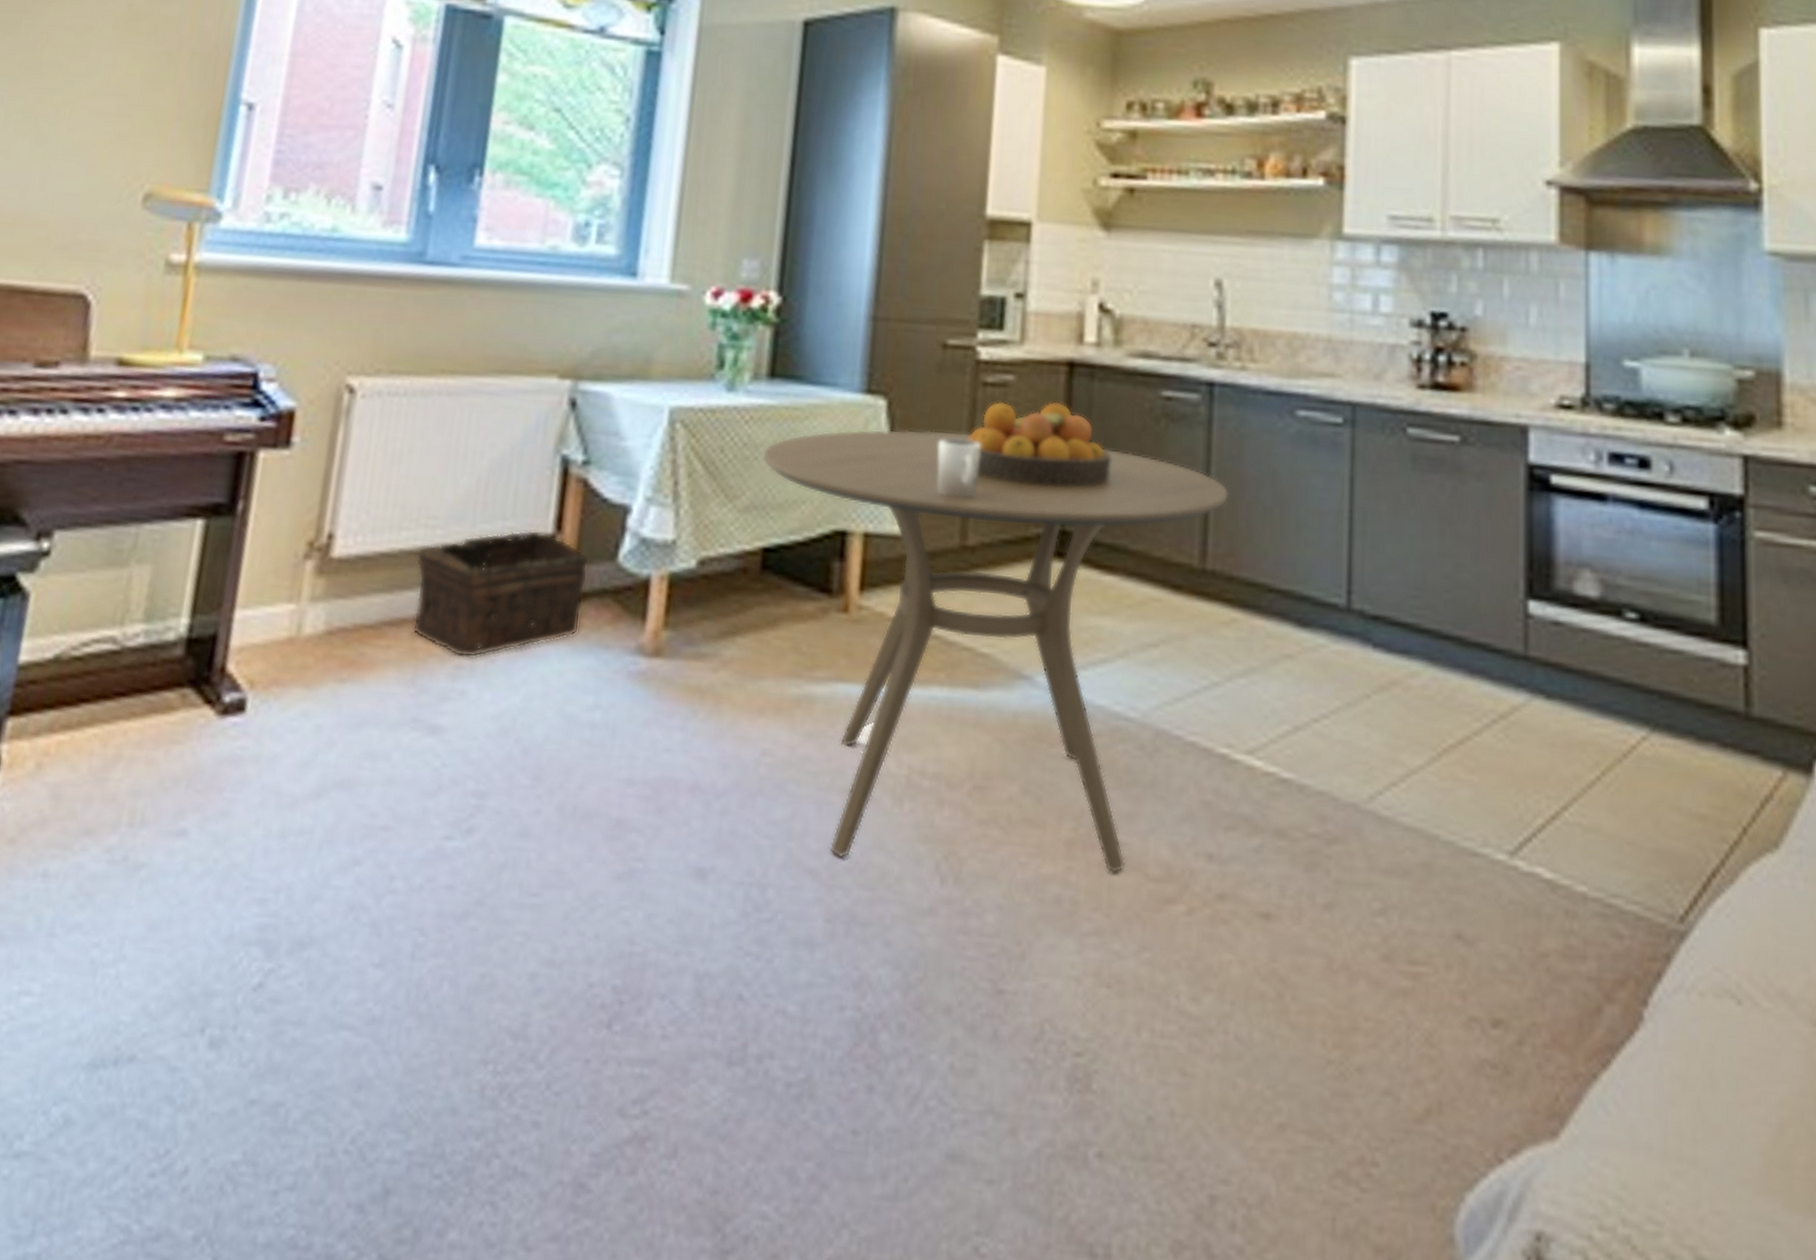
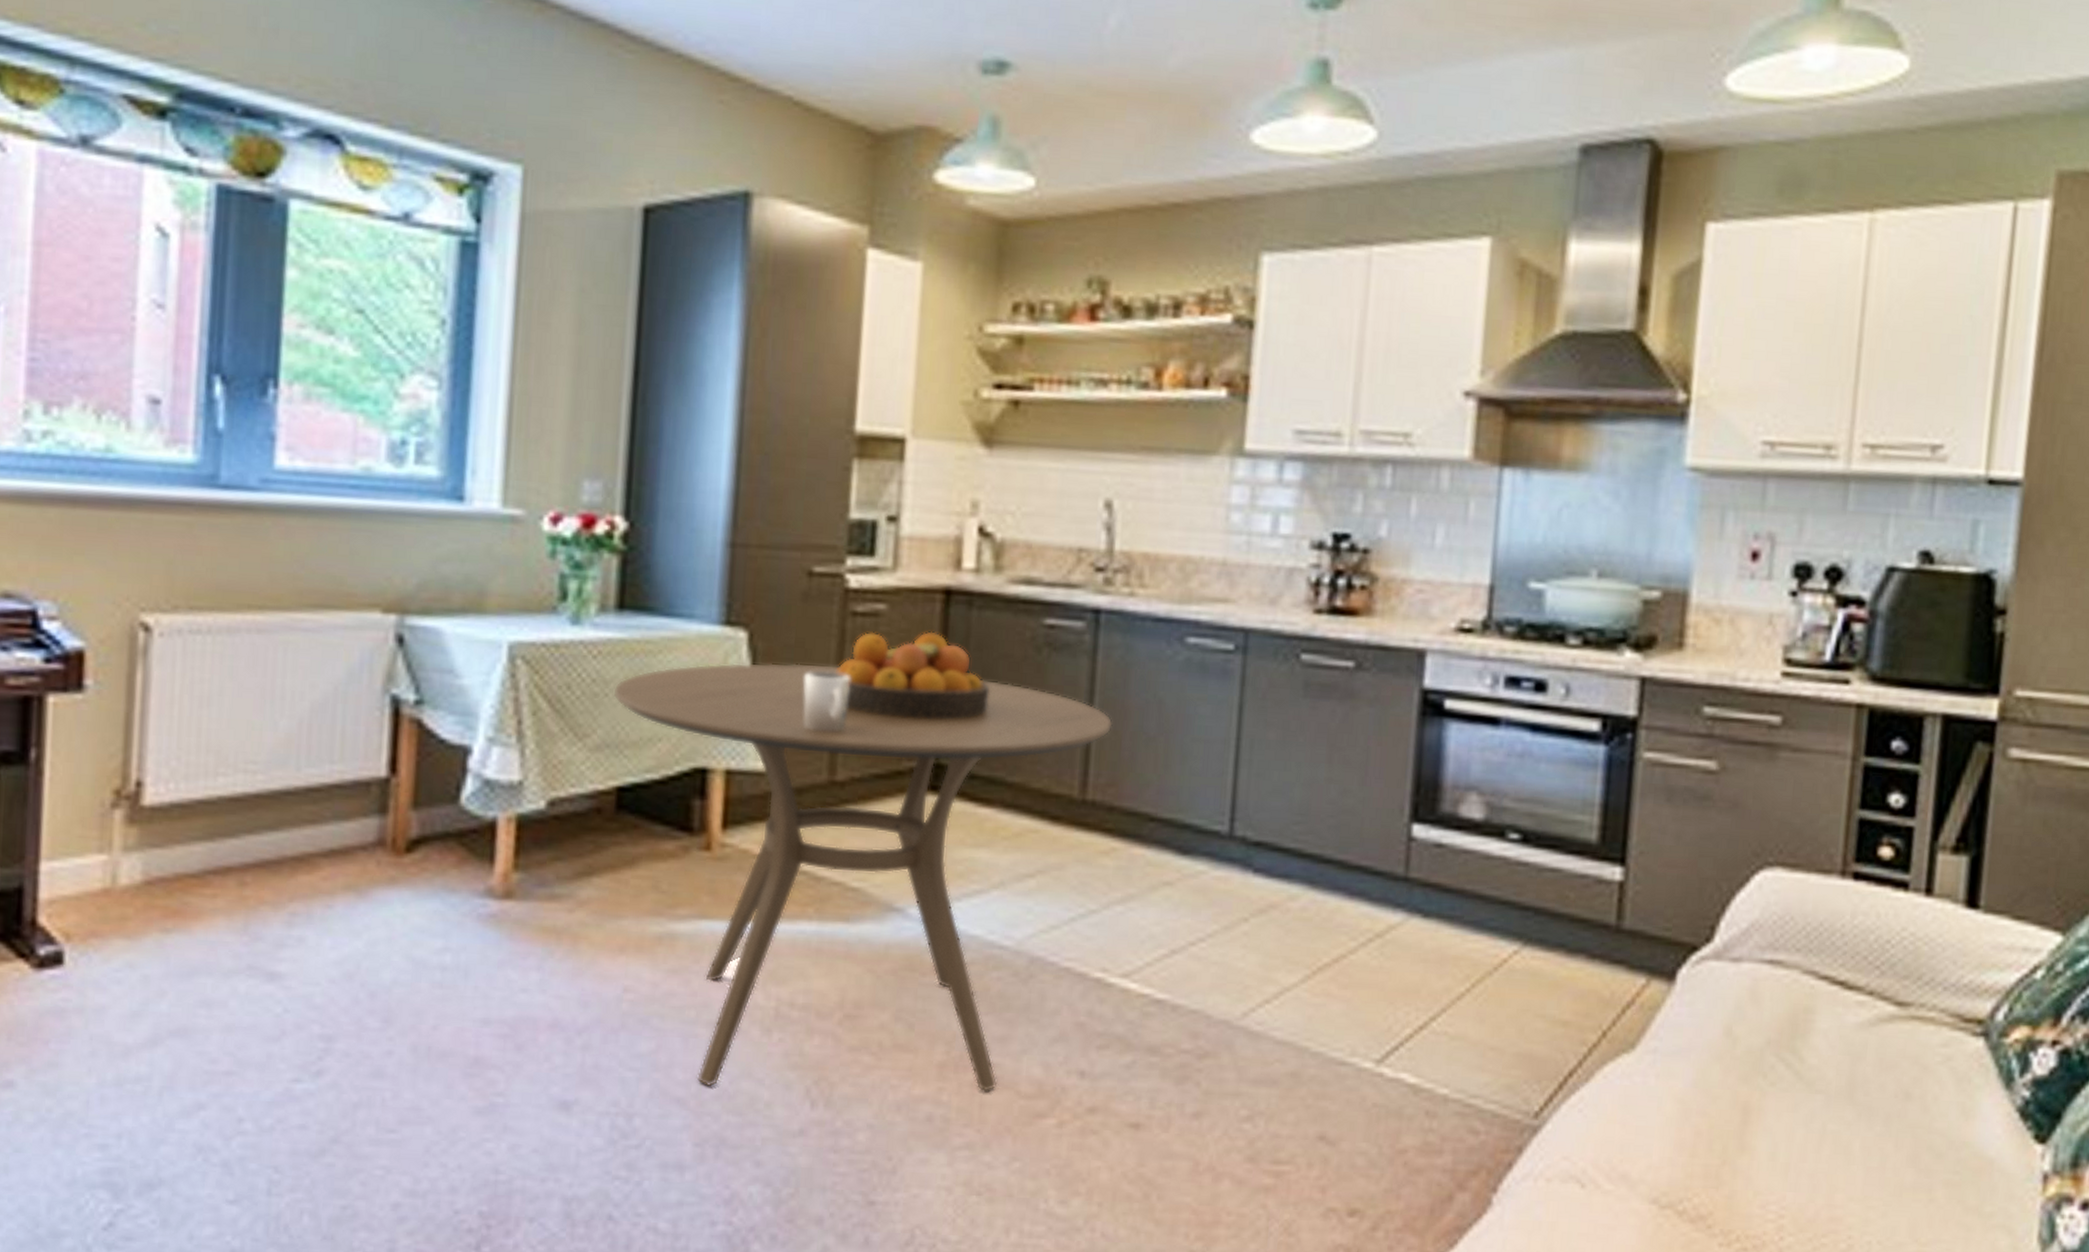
basket: present [412,530,590,658] -> none [237,773,429,905]

